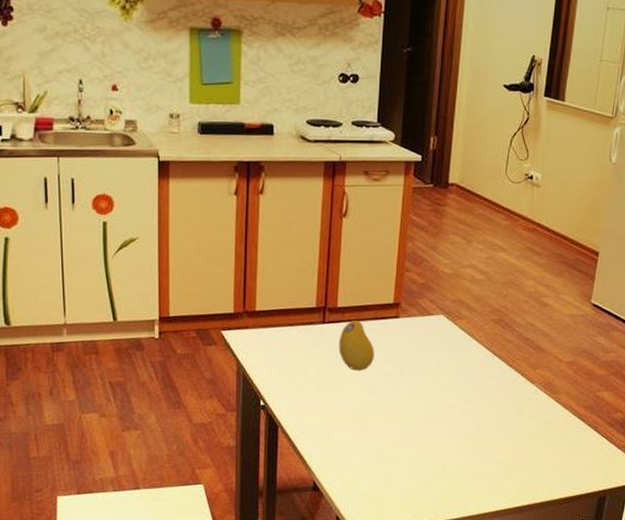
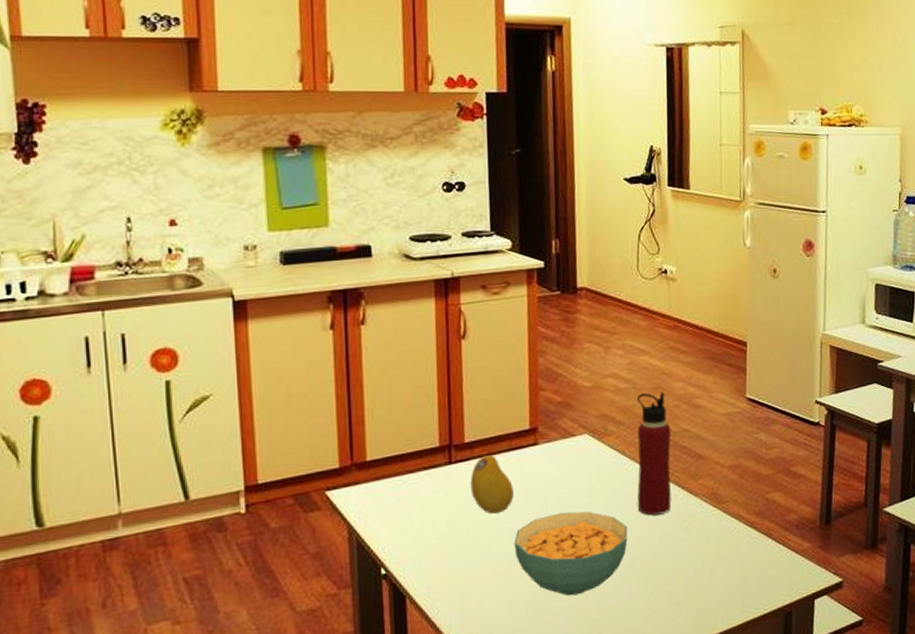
cereal bowl: none [370,378,469,450] -> present [514,511,628,596]
water bottle: none [479,286,518,394] -> present [637,392,672,516]

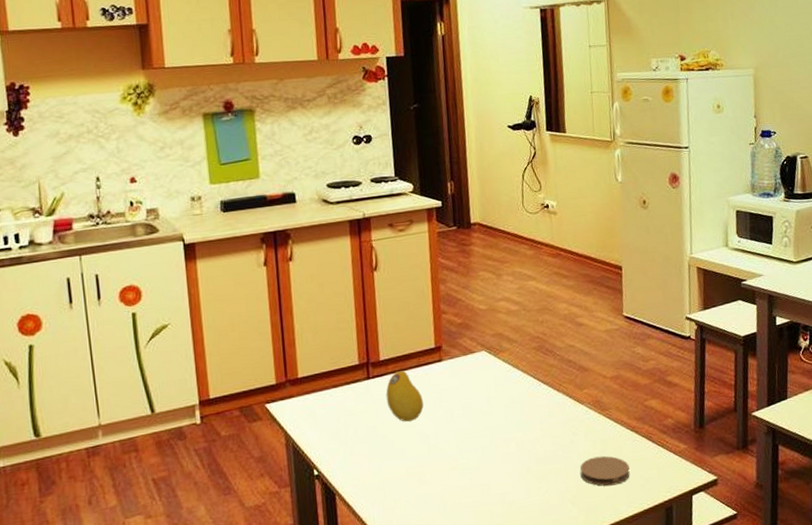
cereal bowl: present [514,511,628,596] -> none [425,418,524,493]
water bottle: present [637,392,672,516] -> none [527,312,561,422]
coaster: none [690,554,747,589] -> present [580,455,630,487]

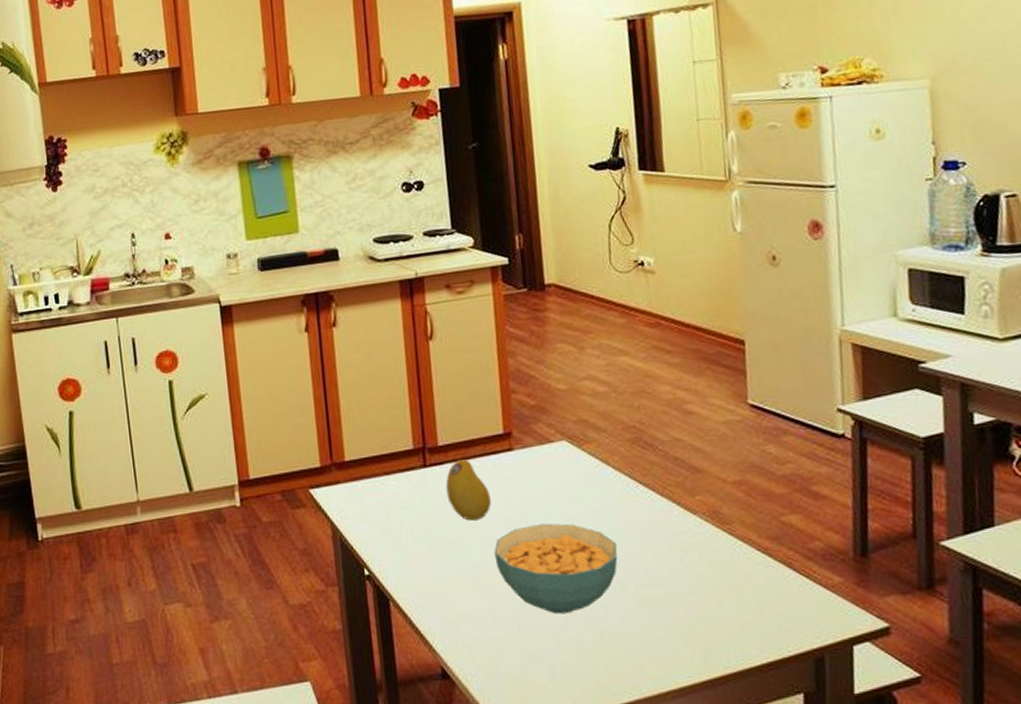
cereal bowl: none [425,418,524,493] -> present [494,523,618,614]
coaster: present [580,455,630,487] -> none [693,582,763,622]

